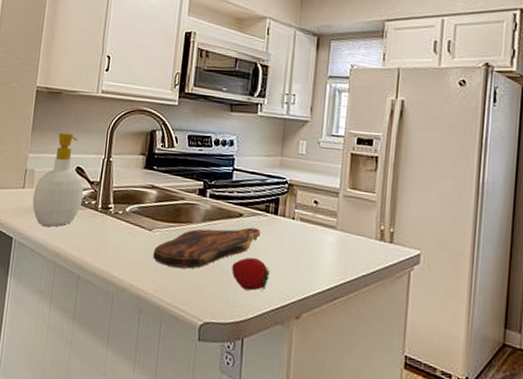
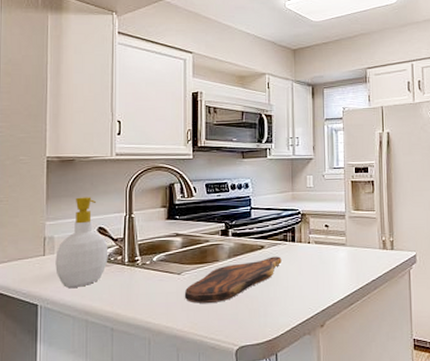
fruit: present [231,257,270,292] -> none [260,281,294,311]

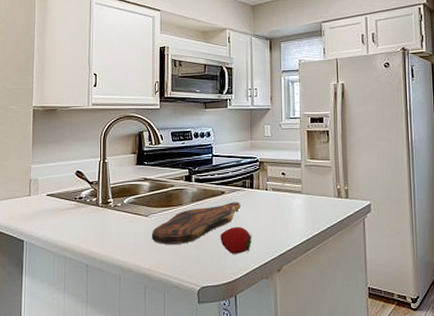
soap bottle: present [55,197,108,289] -> none [39,143,85,227]
fruit: none [260,281,294,311] -> present [220,226,252,254]

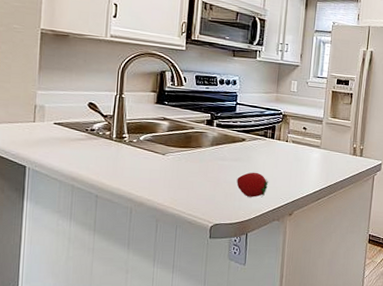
cutting board: present [151,202,241,244] -> none [167,149,260,184]

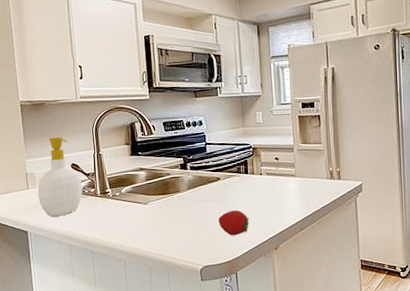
soap bottle: none [45,71,98,156] -> present [37,137,83,218]

